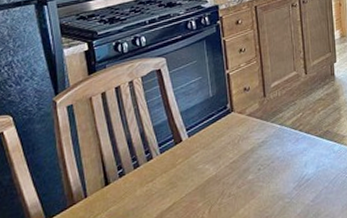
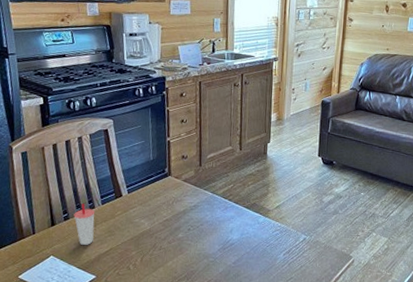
cup: none [130,155,154,203] -> present [74,204,95,245]

